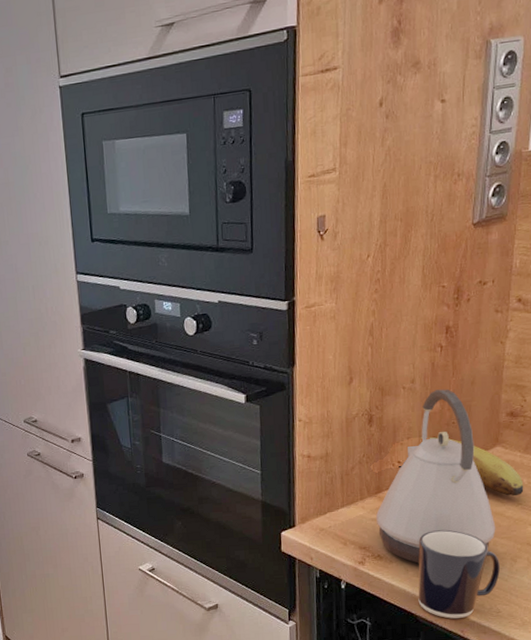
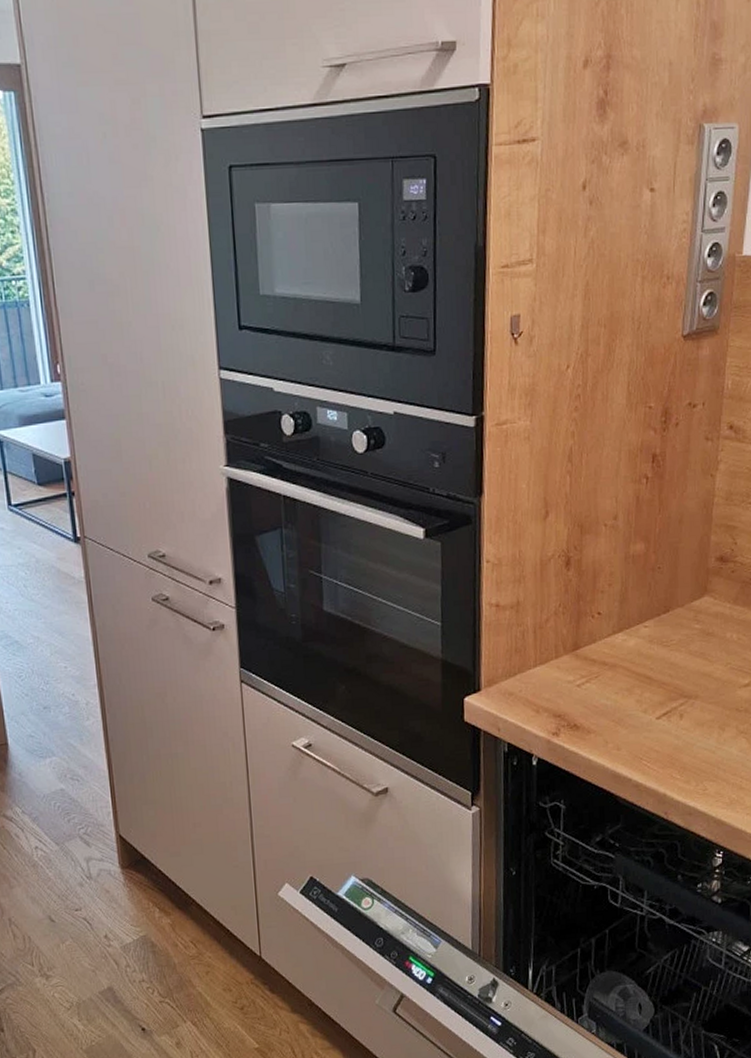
kettle: present [376,389,496,564] -> none [573,527,703,734]
fruit: present [399,437,524,496] -> none [599,583,733,655]
mug: present [418,529,500,619] -> none [618,693,707,799]

